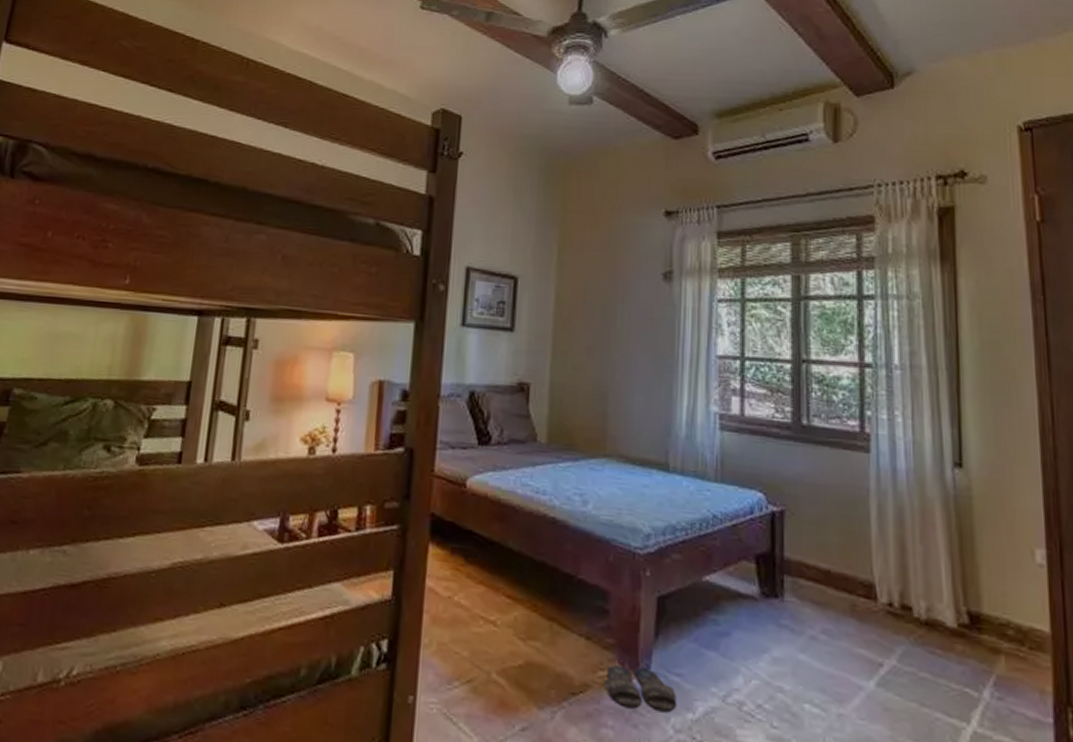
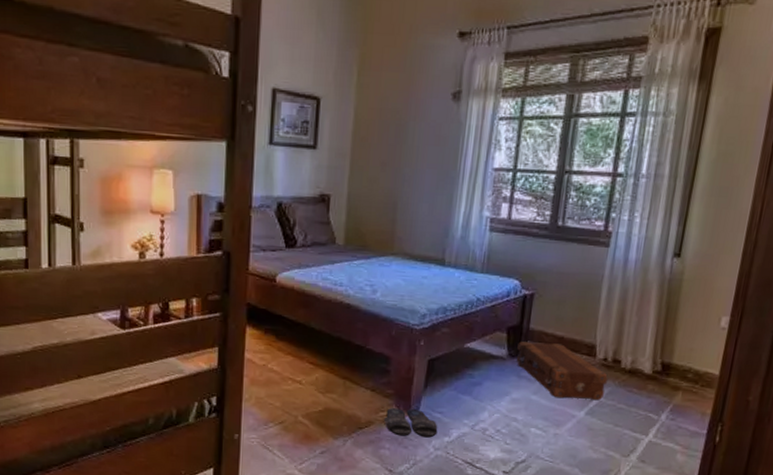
suitcase: none [771,575,898,666] -> present [517,341,608,401]

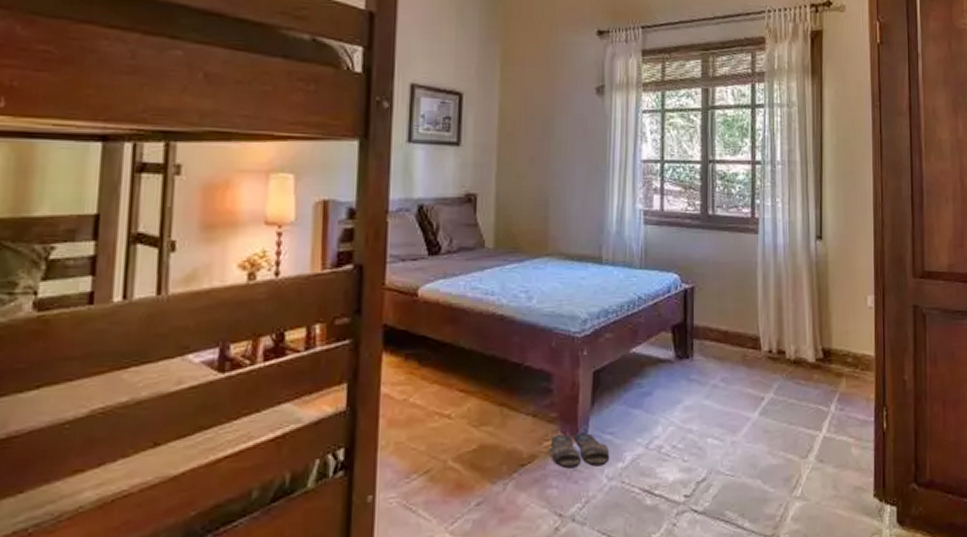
suitcase: present [517,341,608,401] -> none [684,339,775,400]

